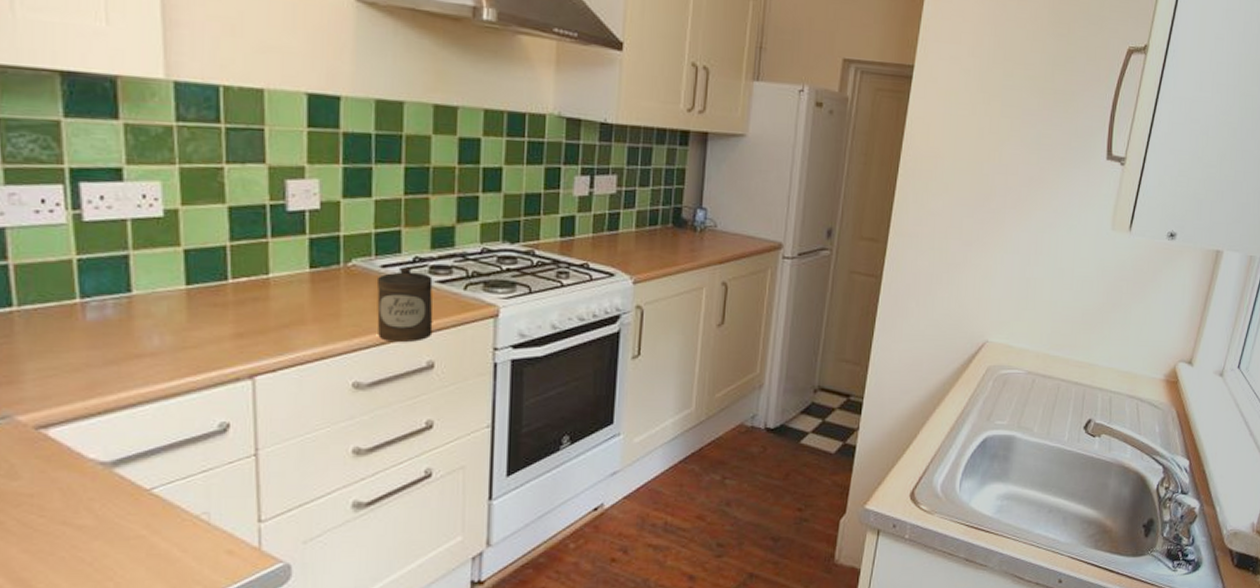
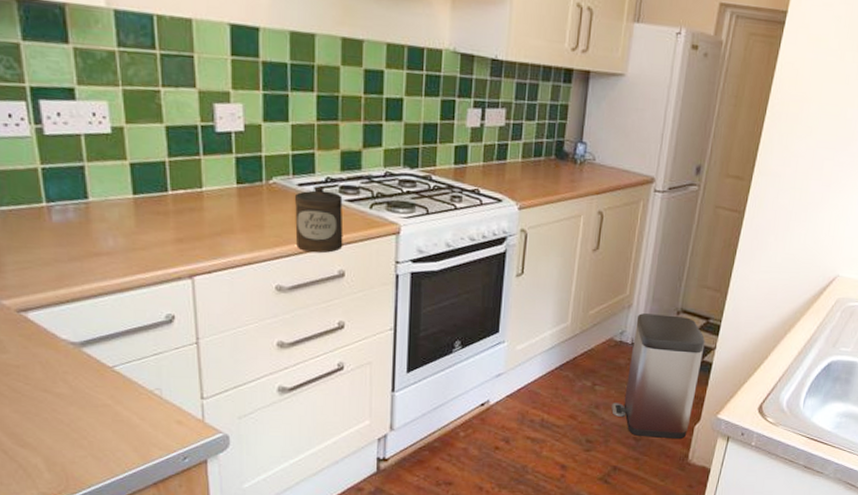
pedal bin: none [745,394,847,537] -> present [611,313,705,440]

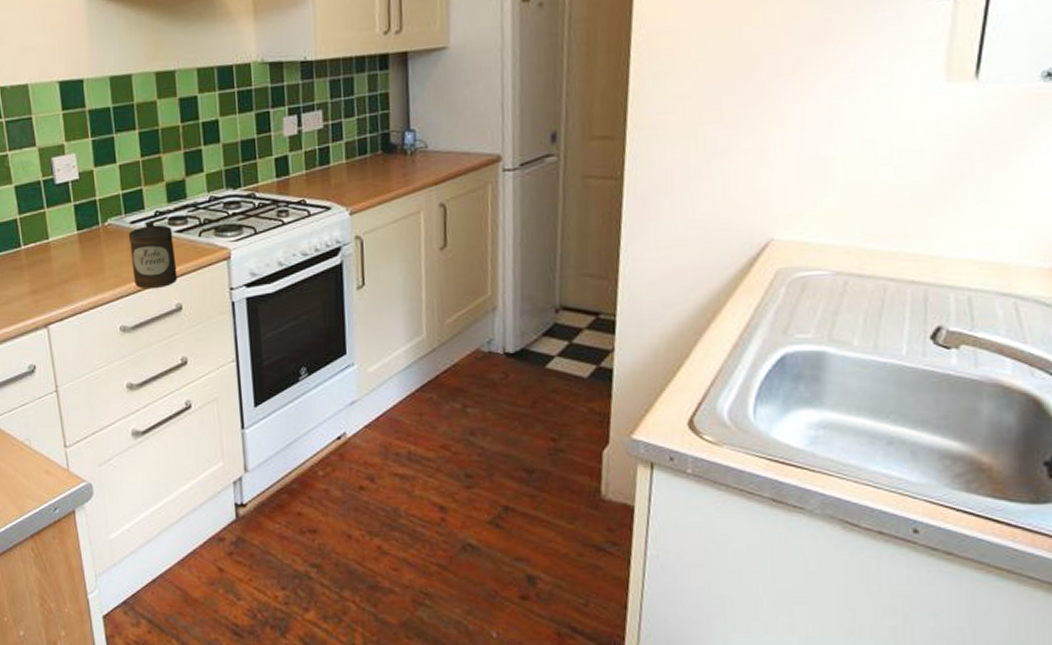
pedal bin: present [611,313,705,440] -> none [490,314,599,469]

